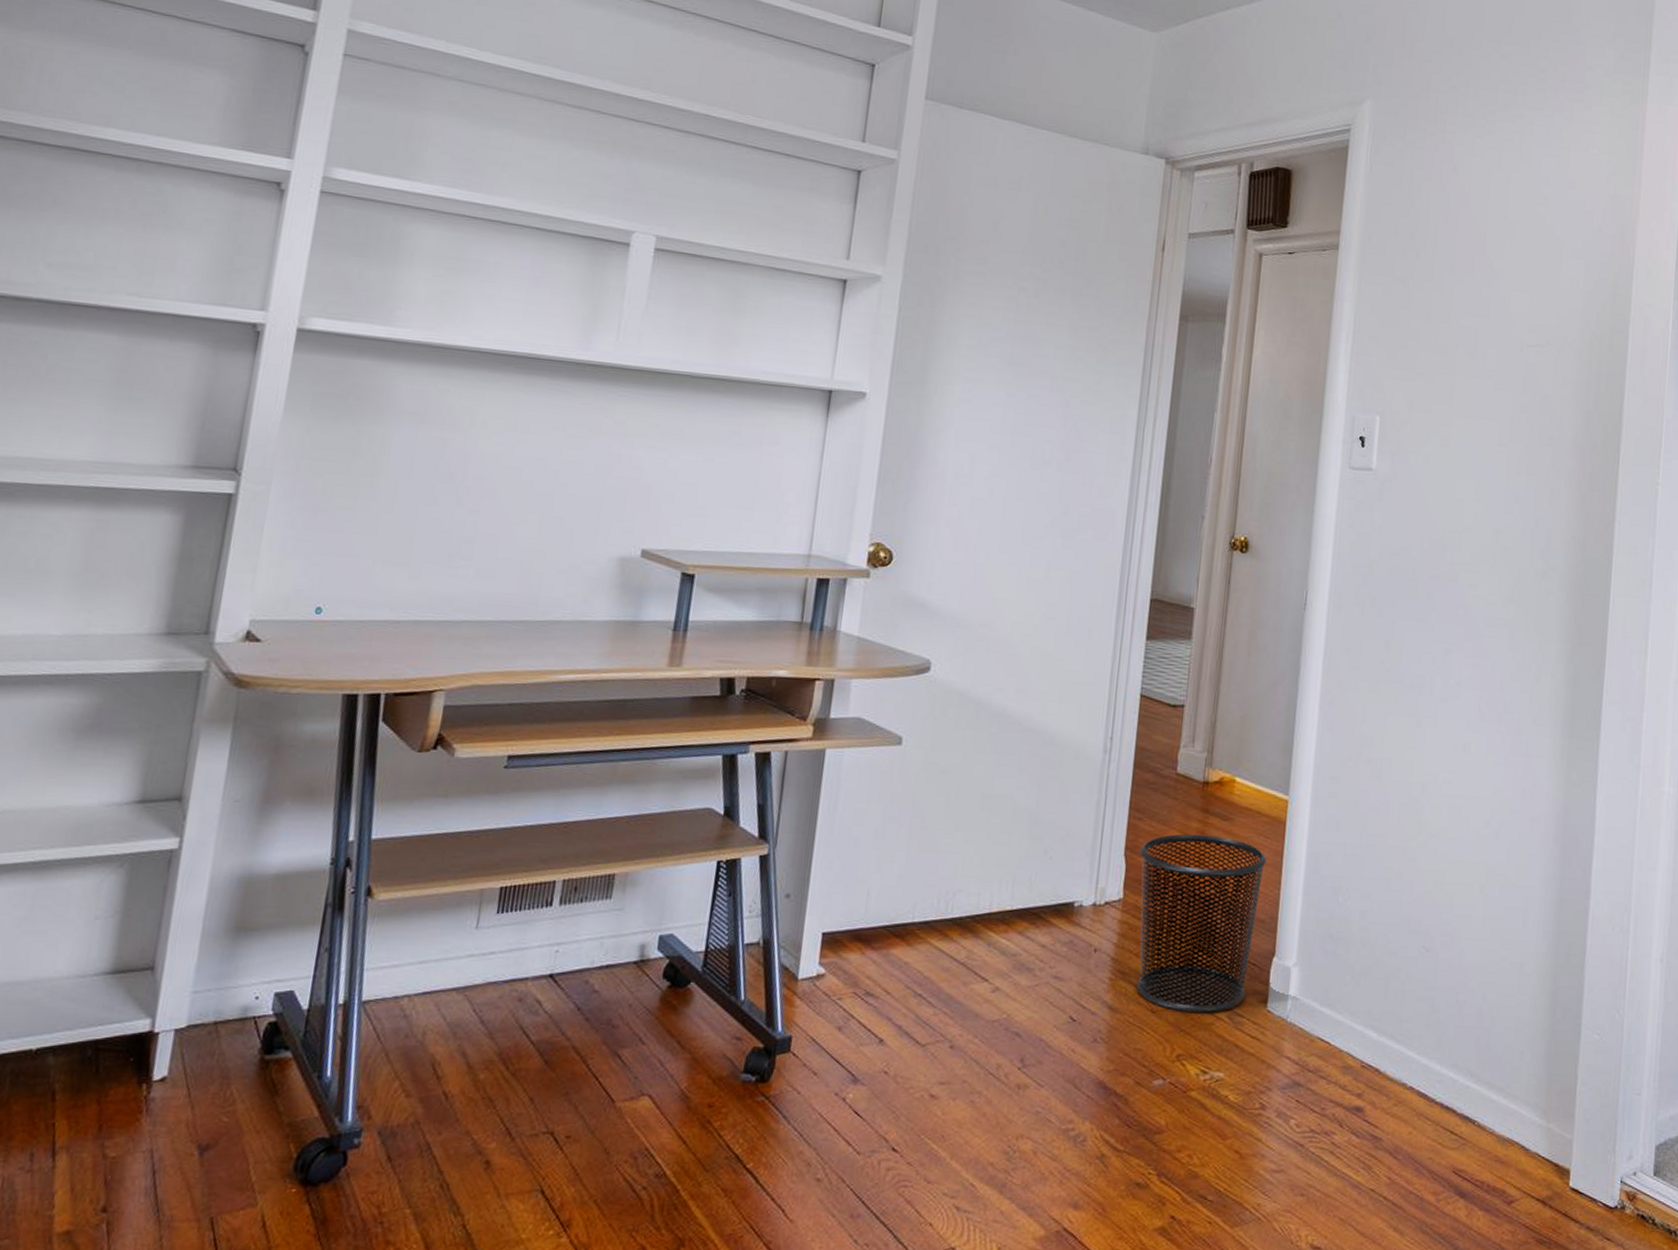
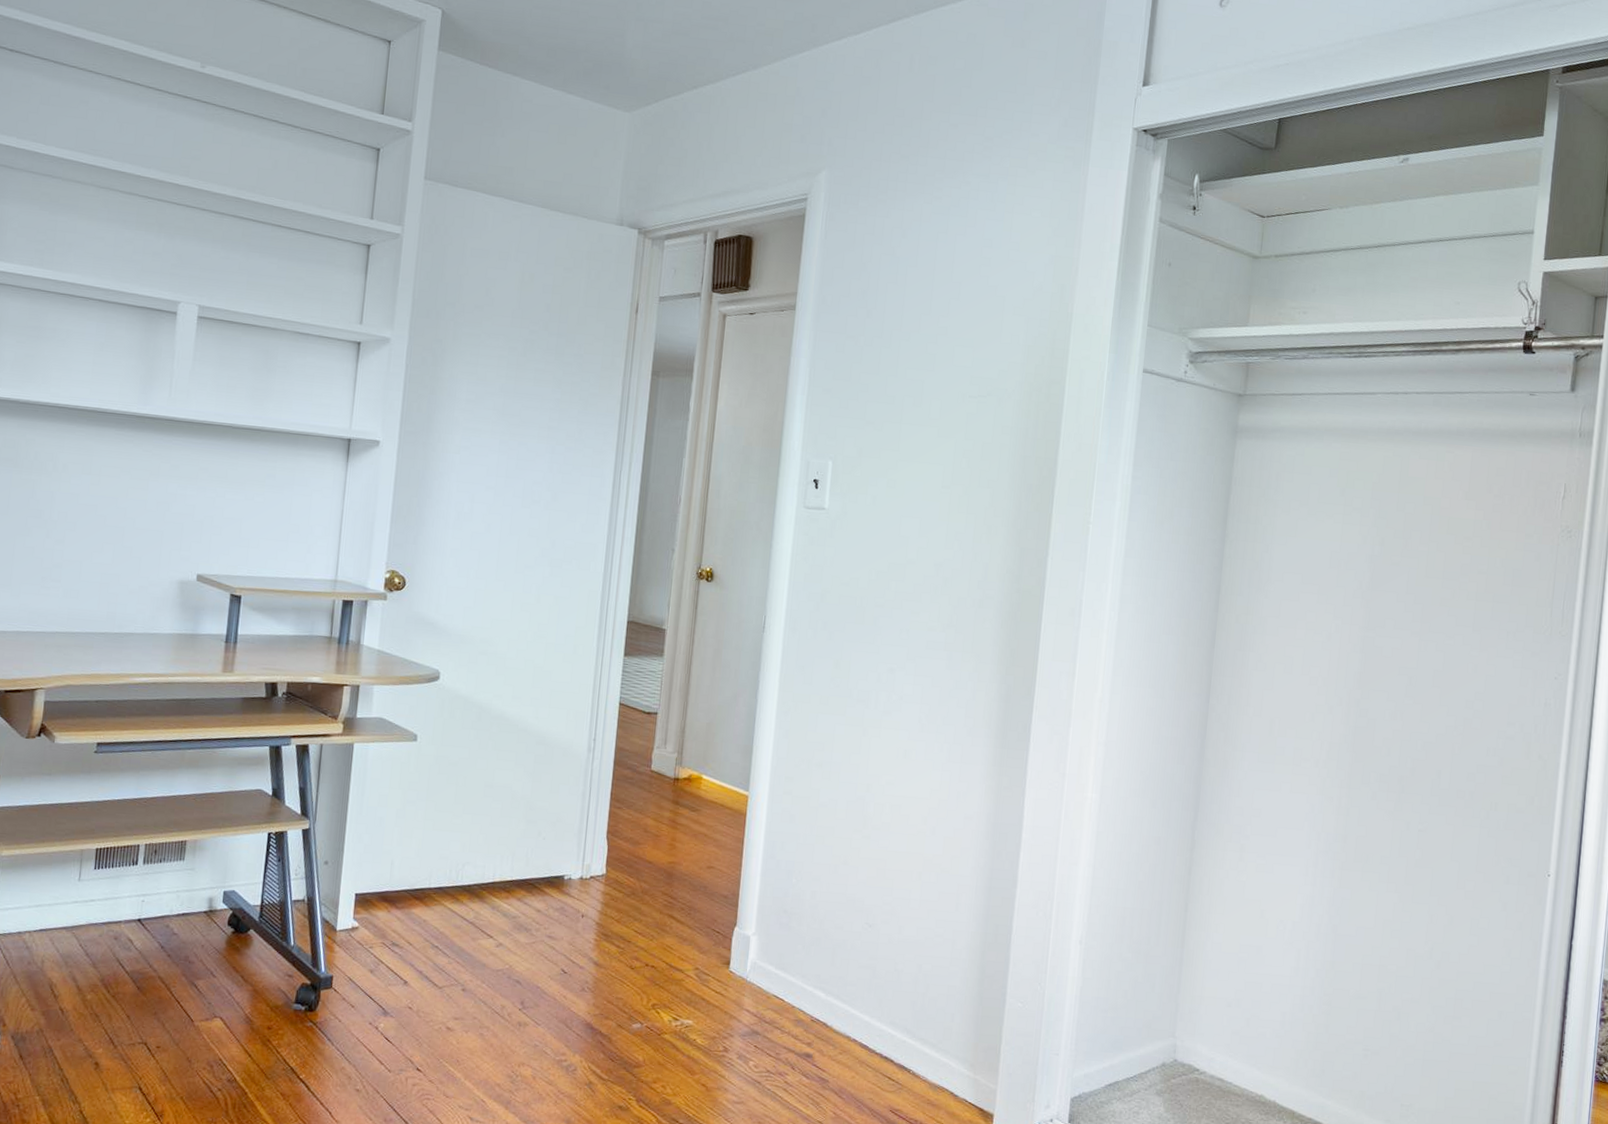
waste bin: present [1136,834,1267,1014] -> none [618,821,729,971]

